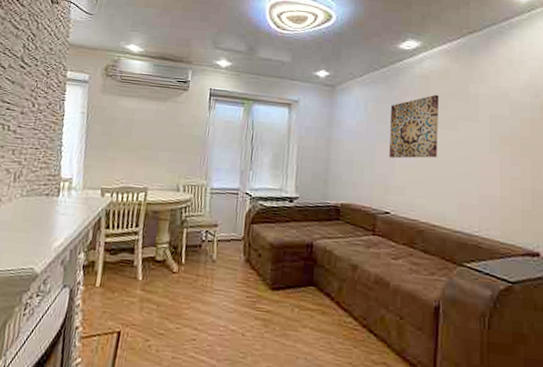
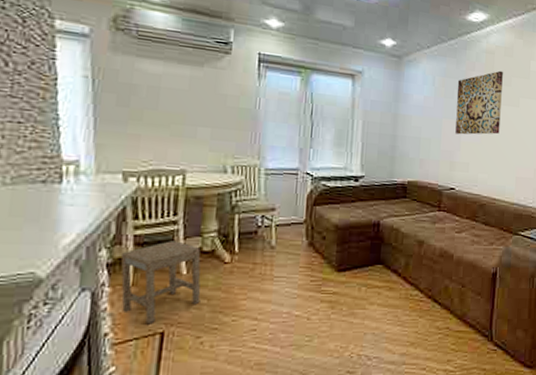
stool: none [90,249,154,323] -> present [120,241,201,325]

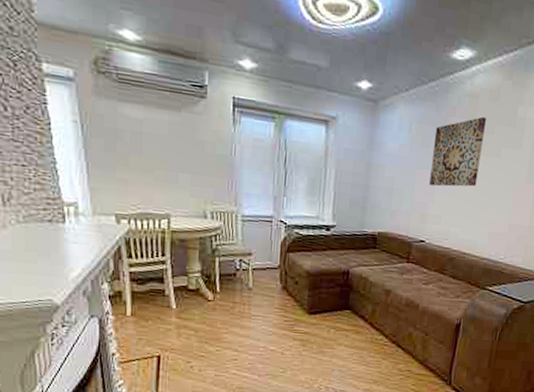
stool: present [120,241,201,325] -> none [120,278,189,349]

